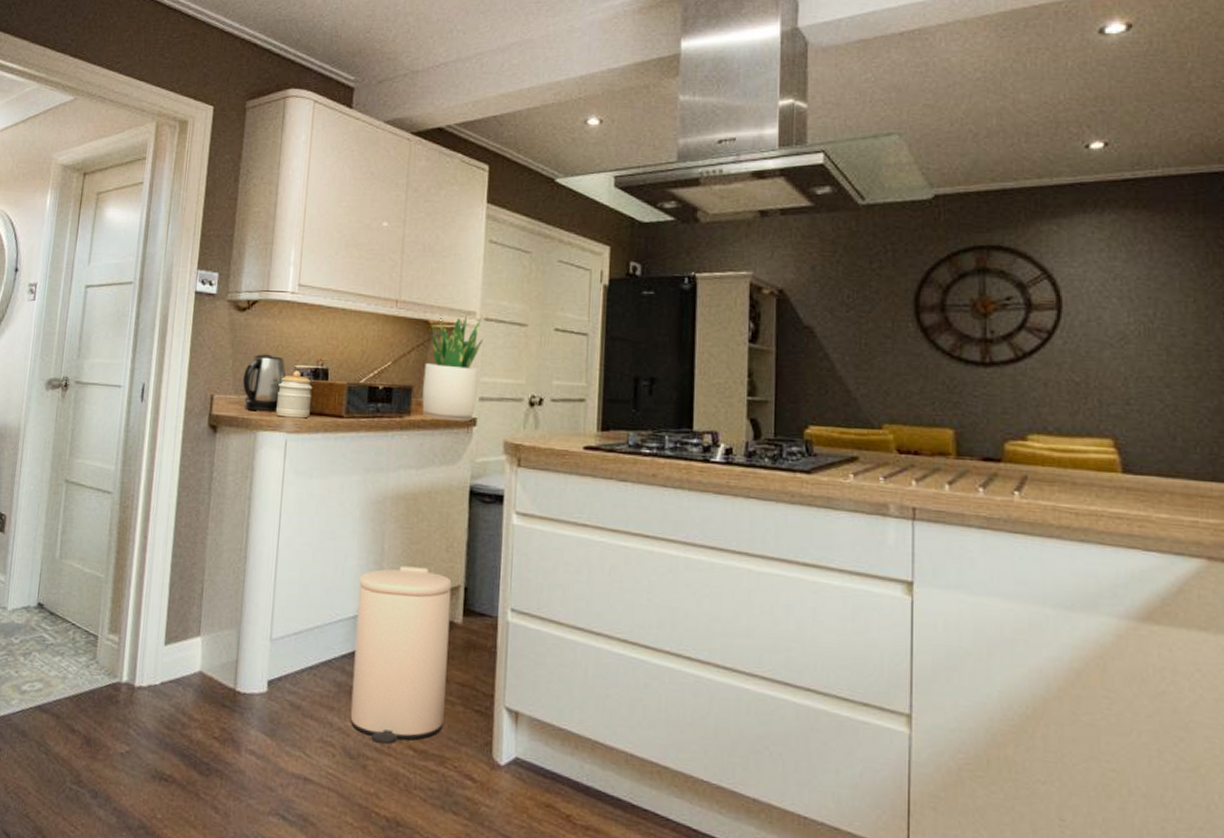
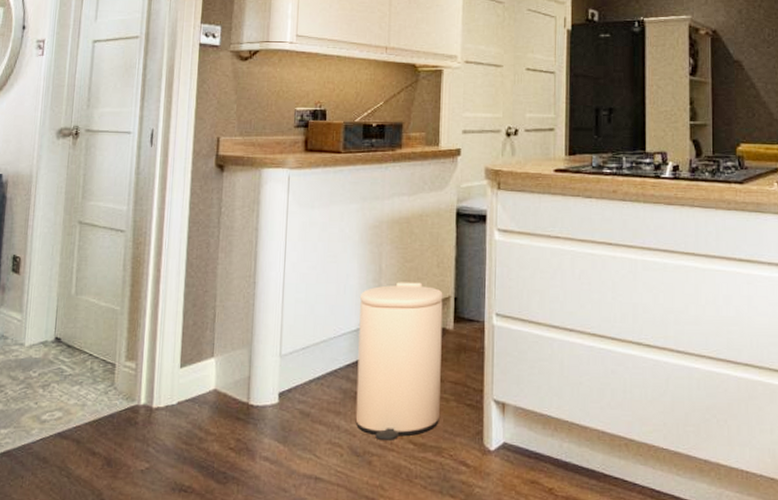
kettle: present [243,354,286,414] -> none [247,99,287,152]
jar: present [275,371,313,419] -> none [278,113,312,155]
planter: present [421,313,484,423] -> none [412,57,465,153]

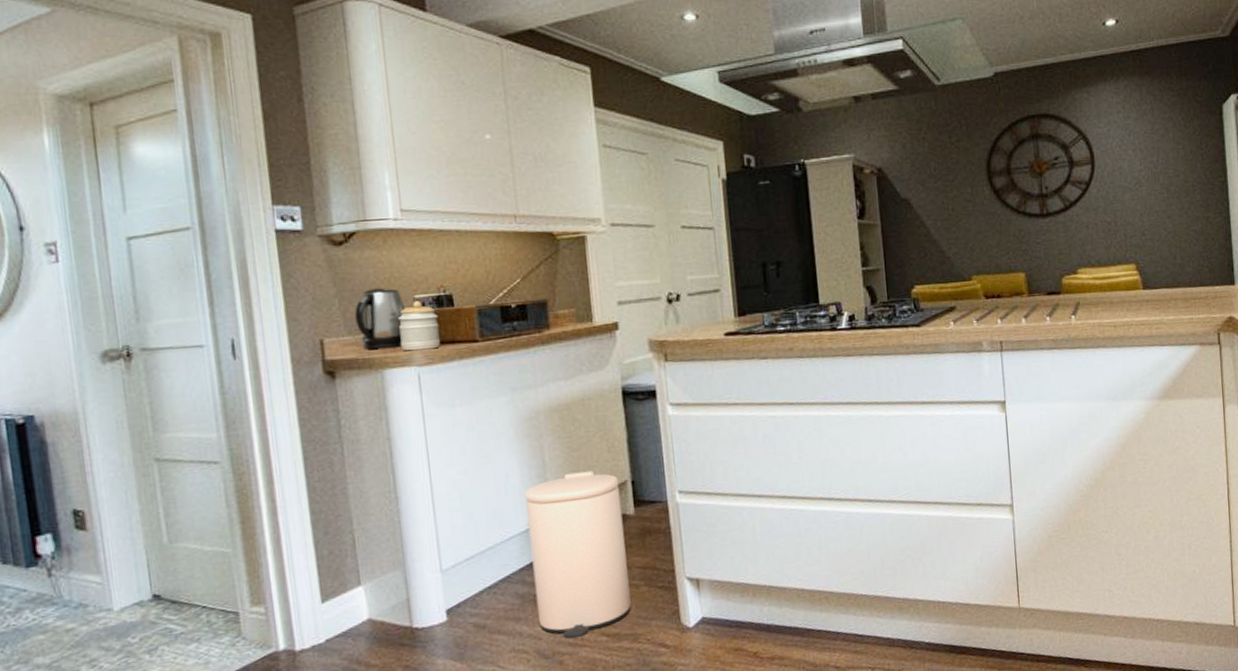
kettle: none [247,99,287,152] -> present [355,287,405,350]
jar: none [278,113,312,155] -> present [398,301,441,351]

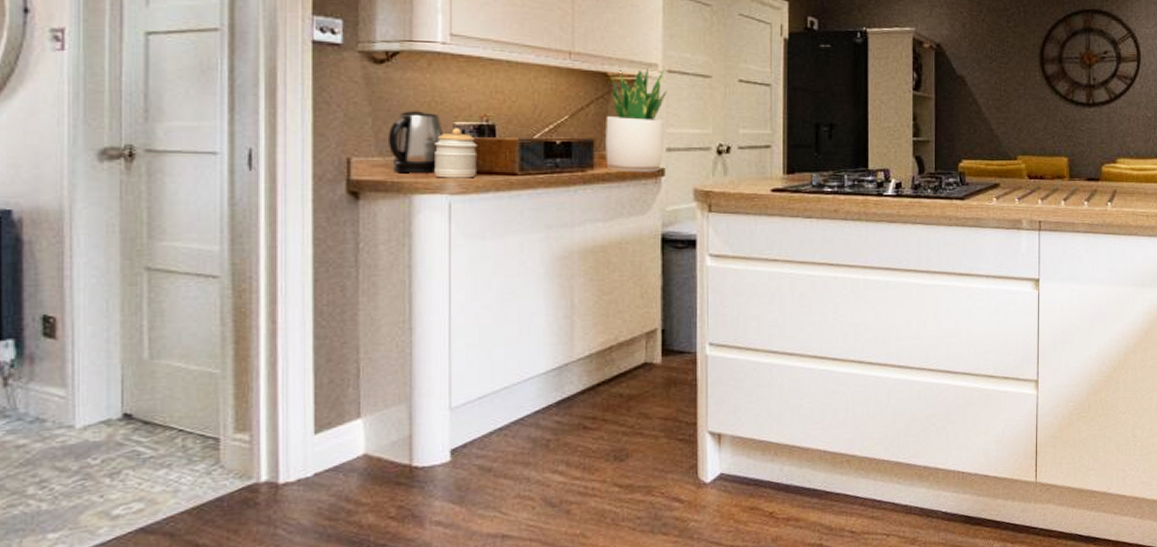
pedal bin: present [525,470,631,639] -> none [549,316,649,487]
planter: none [556,221,615,330] -> present [606,65,667,174]

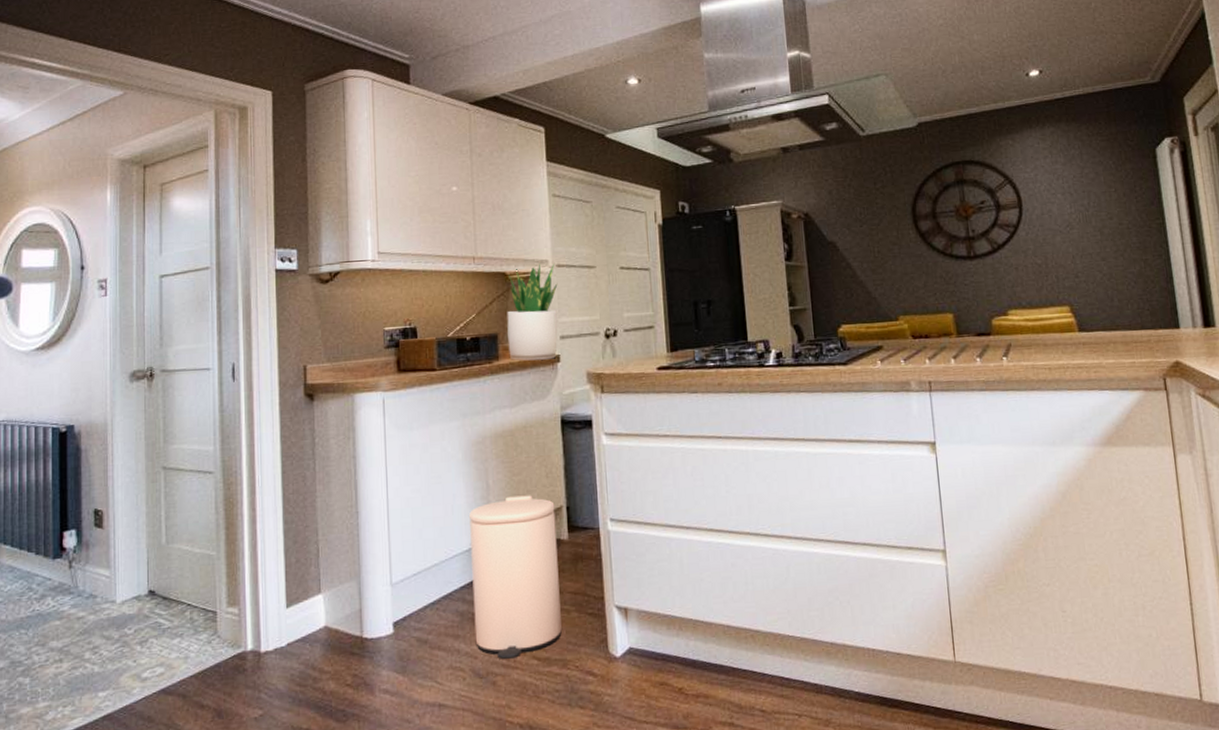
kettle: present [389,111,443,175] -> none [334,320,376,376]
jar: present [433,128,478,178] -> none [369,333,404,378]
pedal bin: none [549,316,649,487] -> present [469,495,562,659]

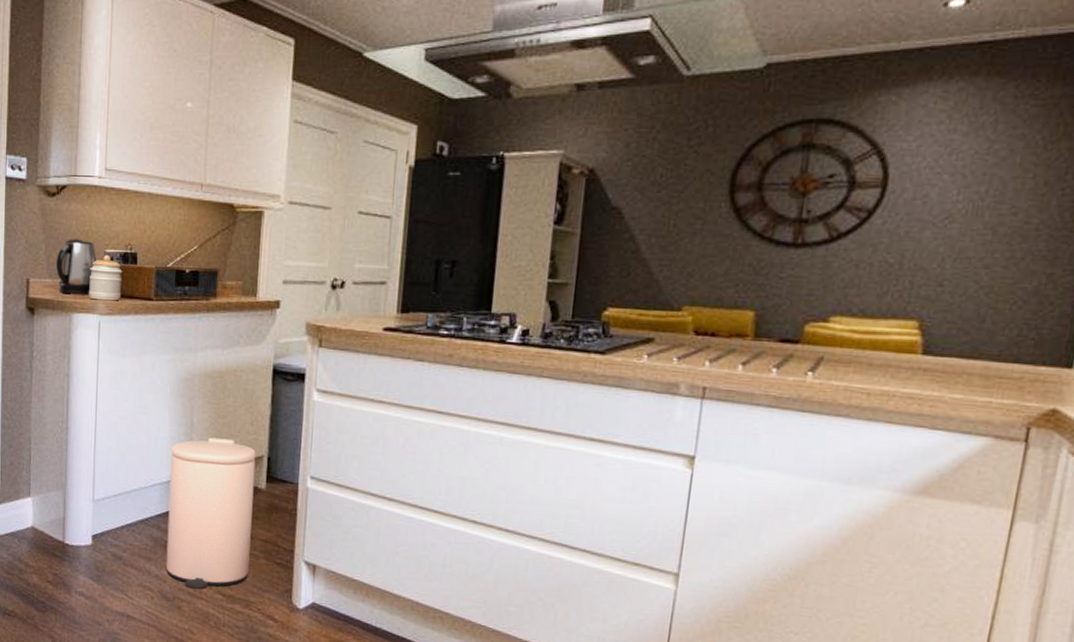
kettle: none [334,320,376,376] -> present [56,239,97,297]
jar: none [369,333,404,378] -> present [88,255,123,301]
planter: present [507,262,558,362] -> none [227,197,288,305]

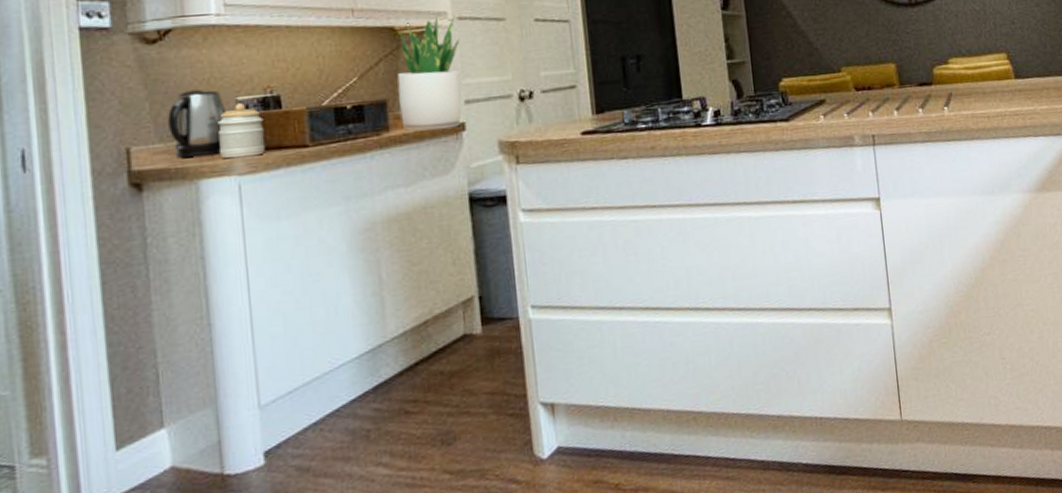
pedal bin: present [166,437,256,590] -> none [358,286,478,479]
planter: none [227,197,288,305] -> present [397,15,461,132]

